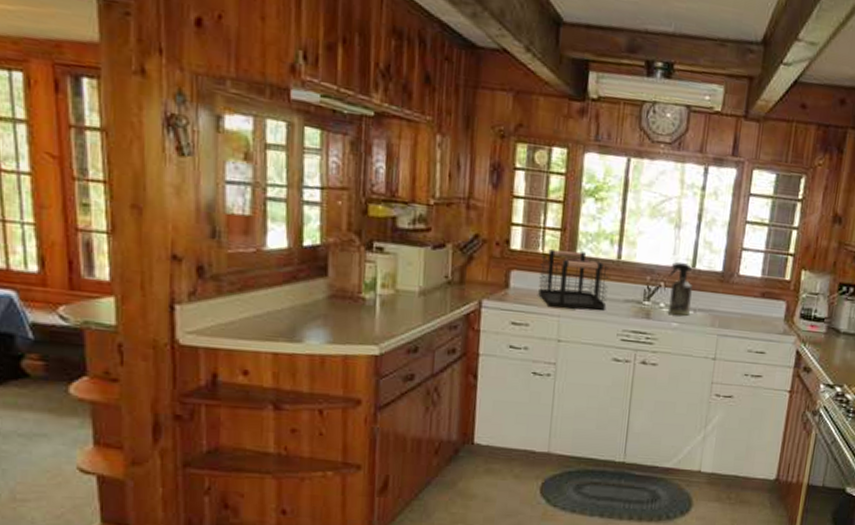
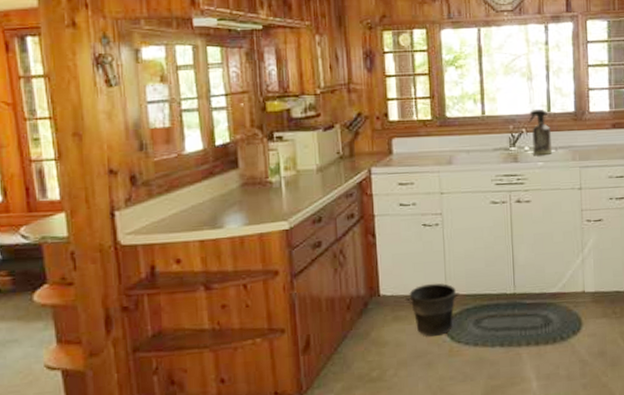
bucket: none [502,438,563,496] -> present [405,283,460,336]
dish rack: present [538,249,609,310] -> none [416,113,479,166]

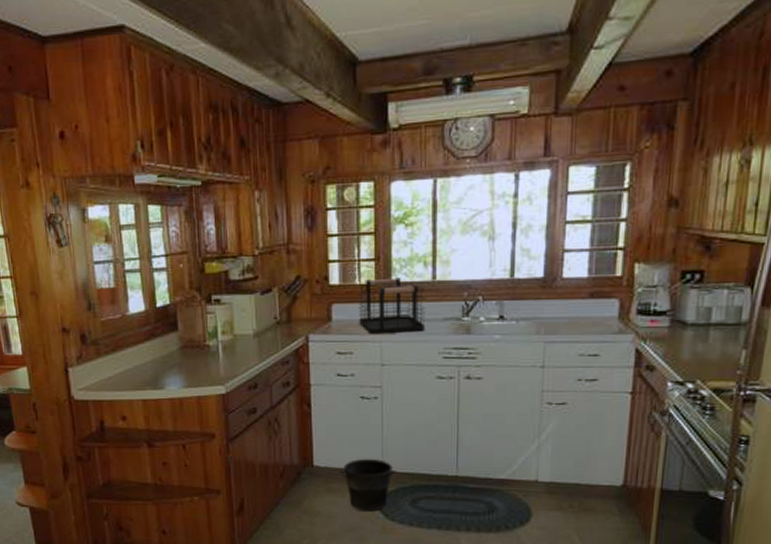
dish rack: none [416,113,479,166] -> present [358,278,426,335]
spray bottle: present [528,108,552,156] -> none [486,273,512,328]

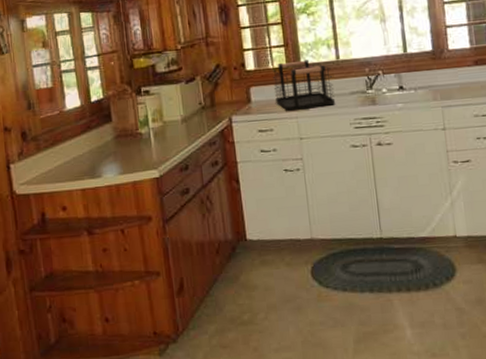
bucket: present [339,458,396,511] -> none [271,227,325,281]

